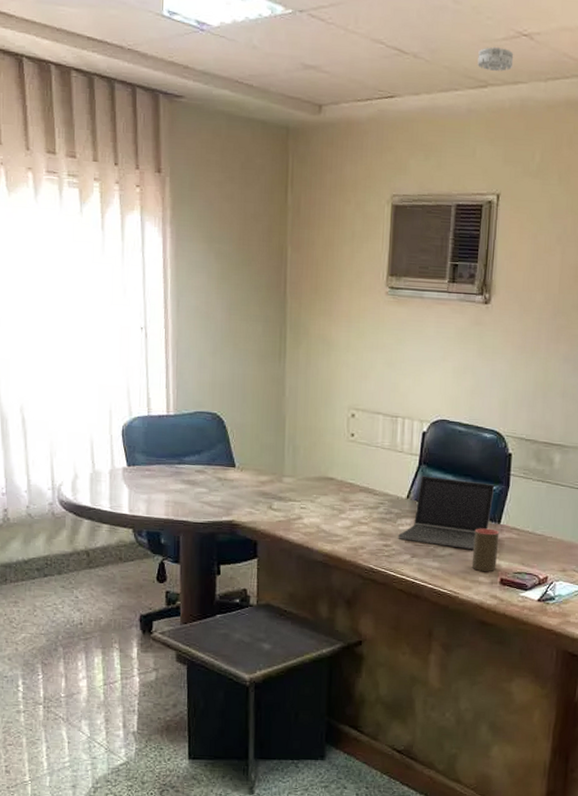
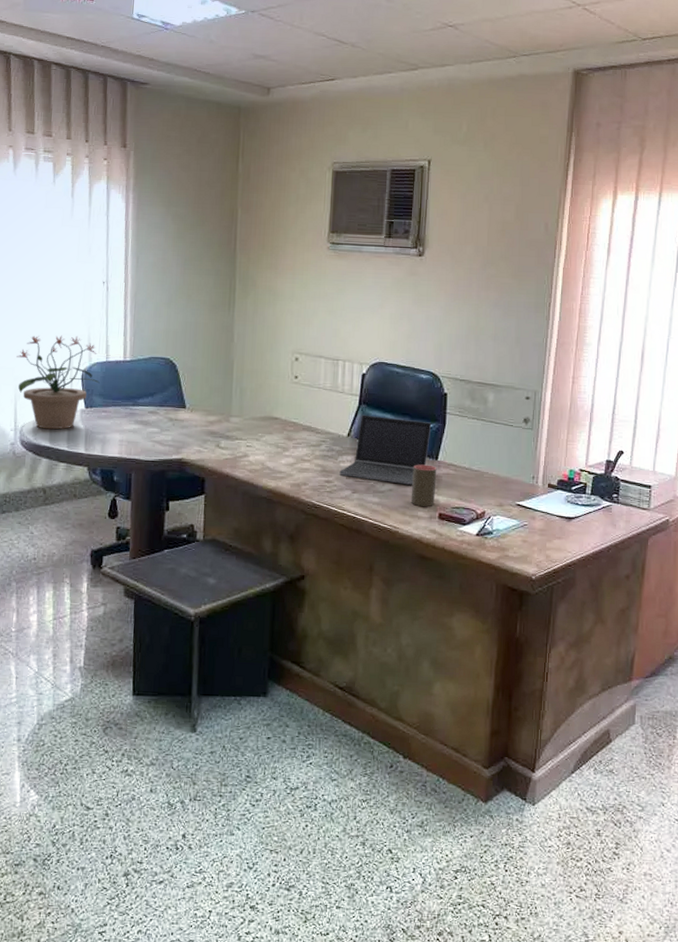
potted plant: none [50,386,142,489] -> present [16,336,100,430]
smoke detector: present [478,46,514,71] -> none [409,36,441,56]

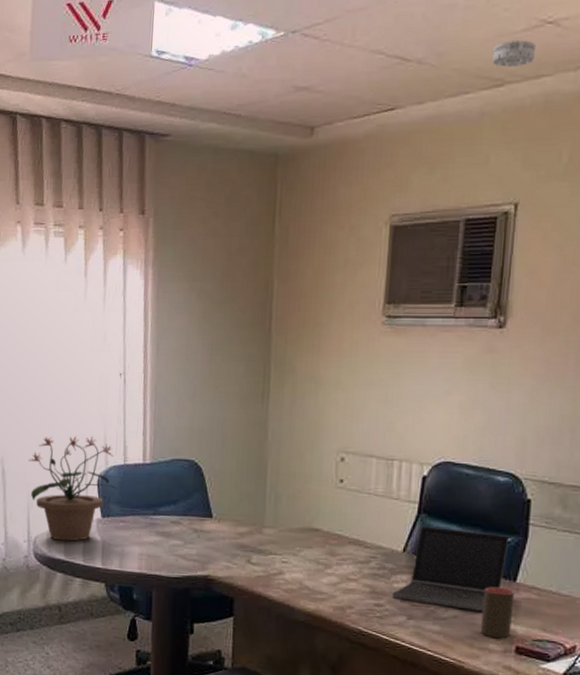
smoke detector: none [409,36,441,56] -> present [492,39,537,67]

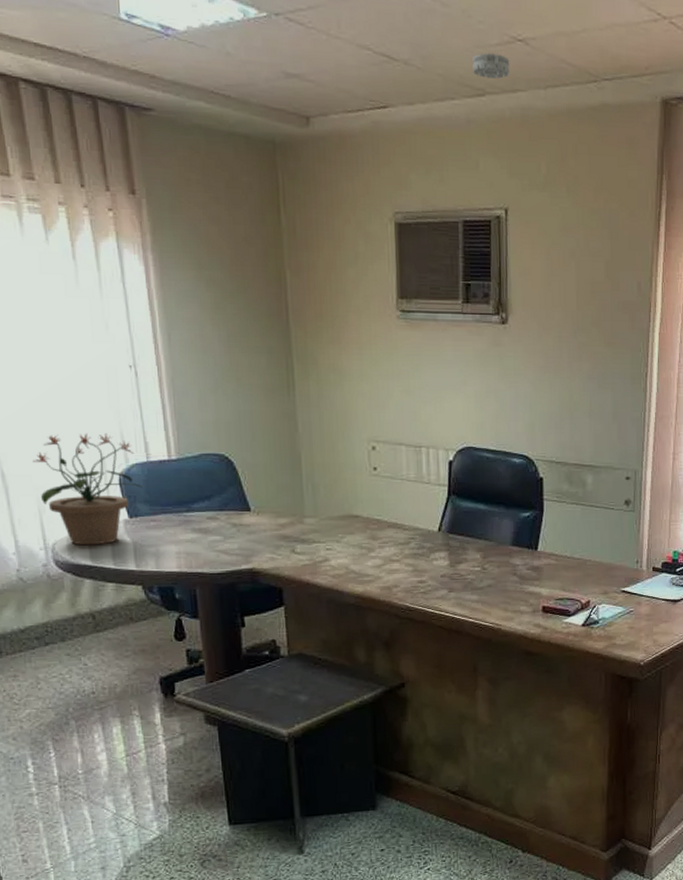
laptop computer: present [392,526,510,611] -> none [433,506,529,579]
cup: present [480,586,515,639] -> none [511,556,538,601]

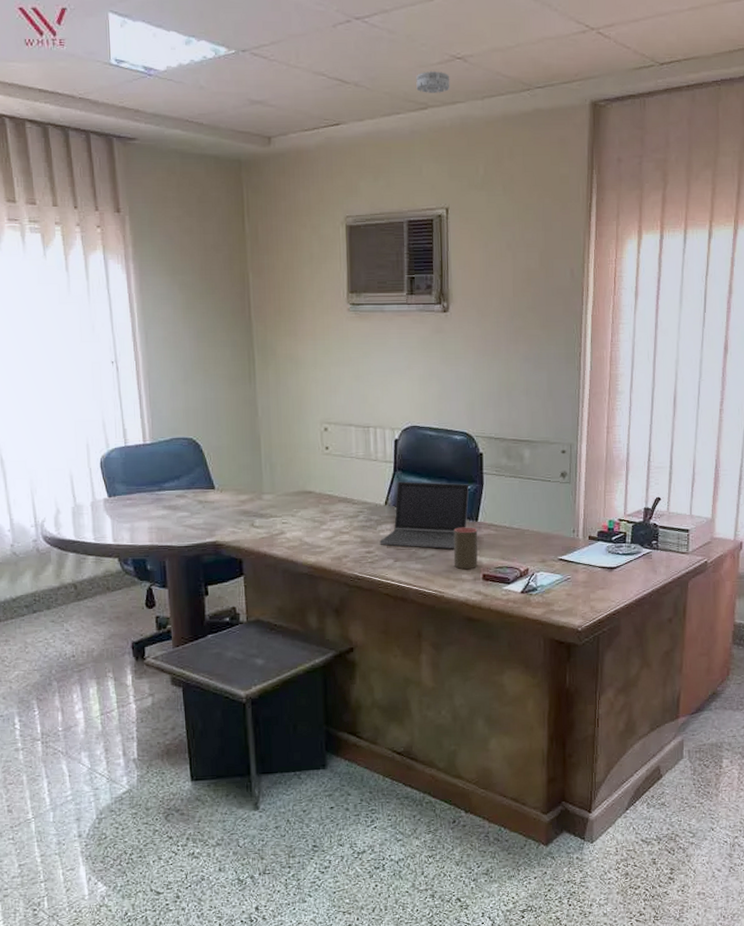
potted plant: present [32,434,143,546] -> none [27,422,121,523]
laptop computer: none [433,506,529,579] -> present [380,481,469,549]
cup: none [511,556,538,601] -> present [453,527,478,570]

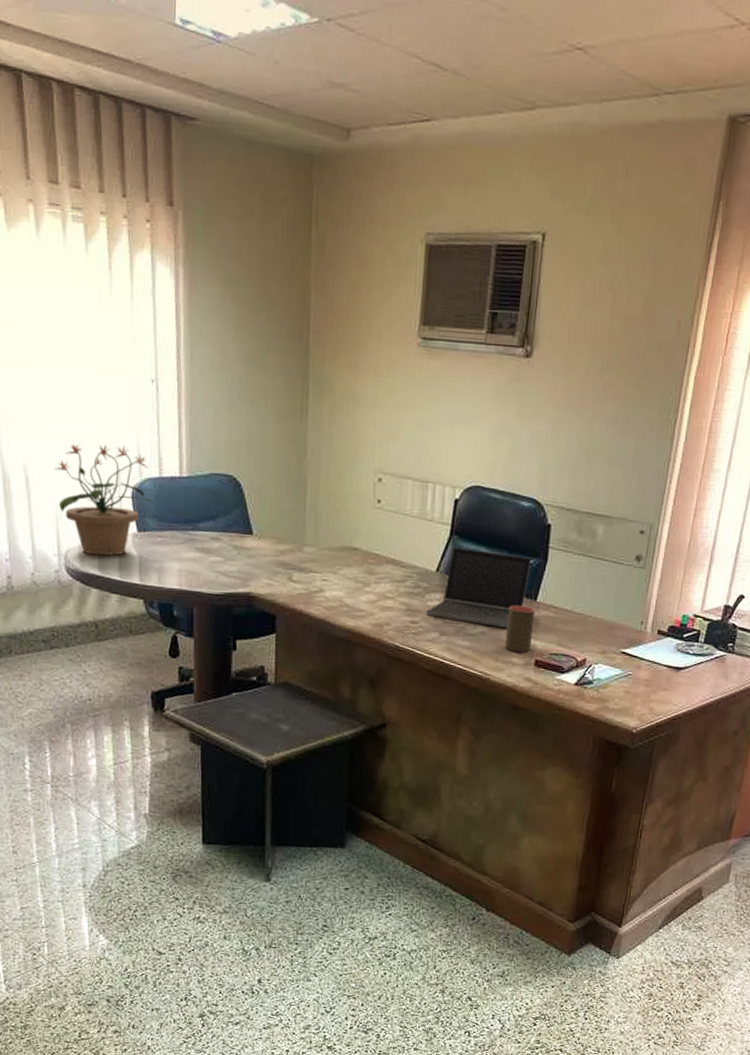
potted plant: none [27,422,121,523] -> present [55,444,153,556]
smoke detector: present [416,70,450,93] -> none [524,61,566,91]

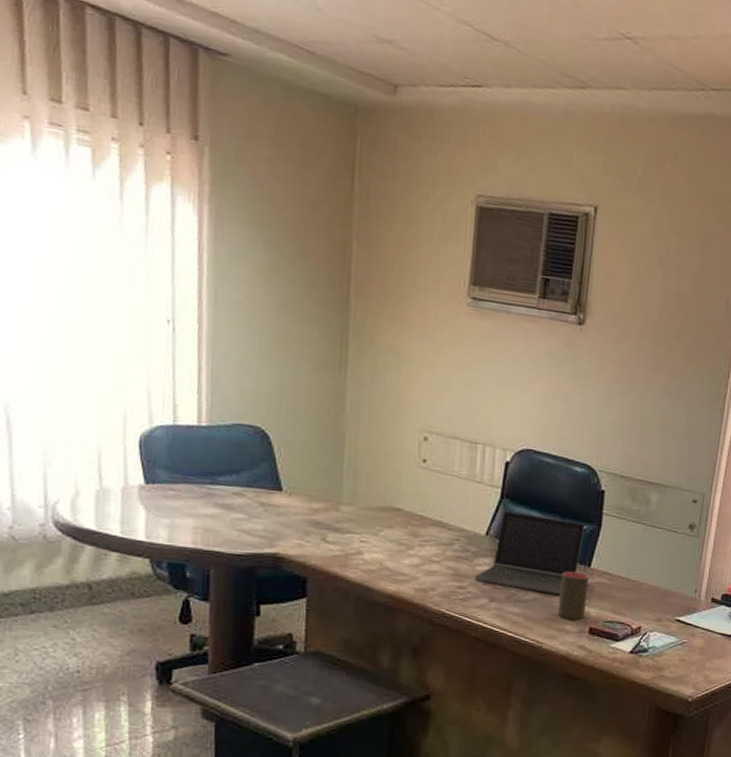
potted plant: present [55,444,153,556] -> none [44,384,165,510]

